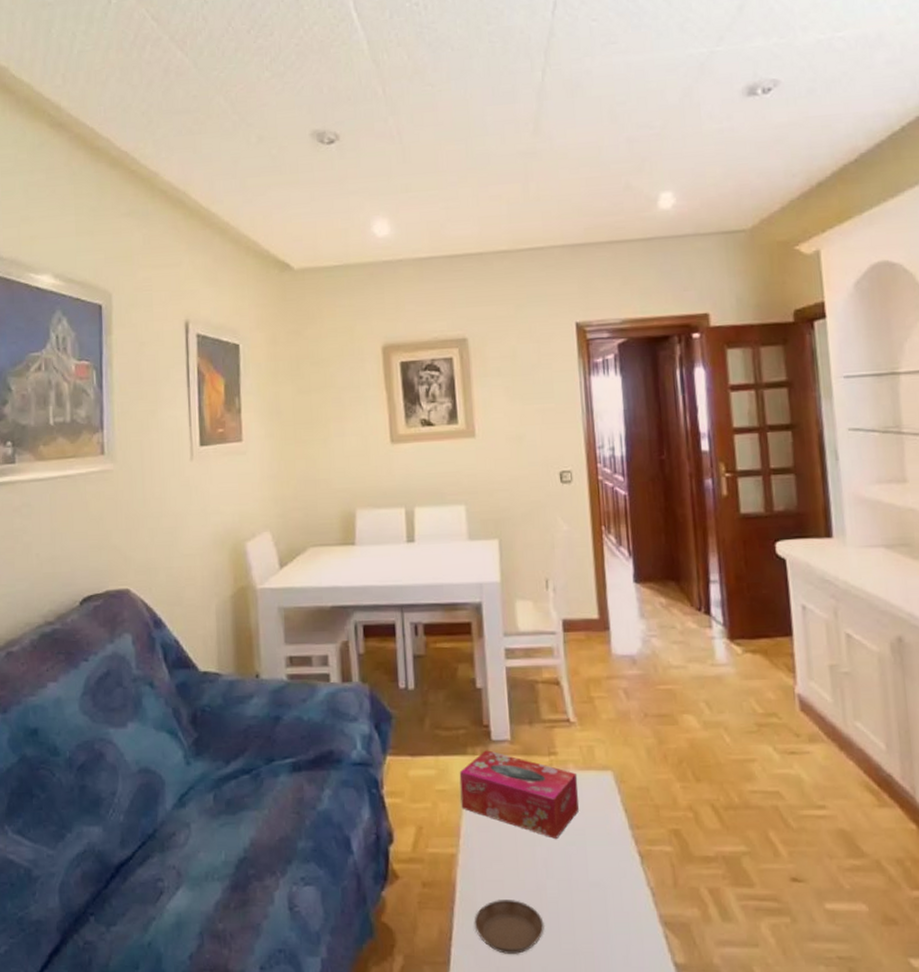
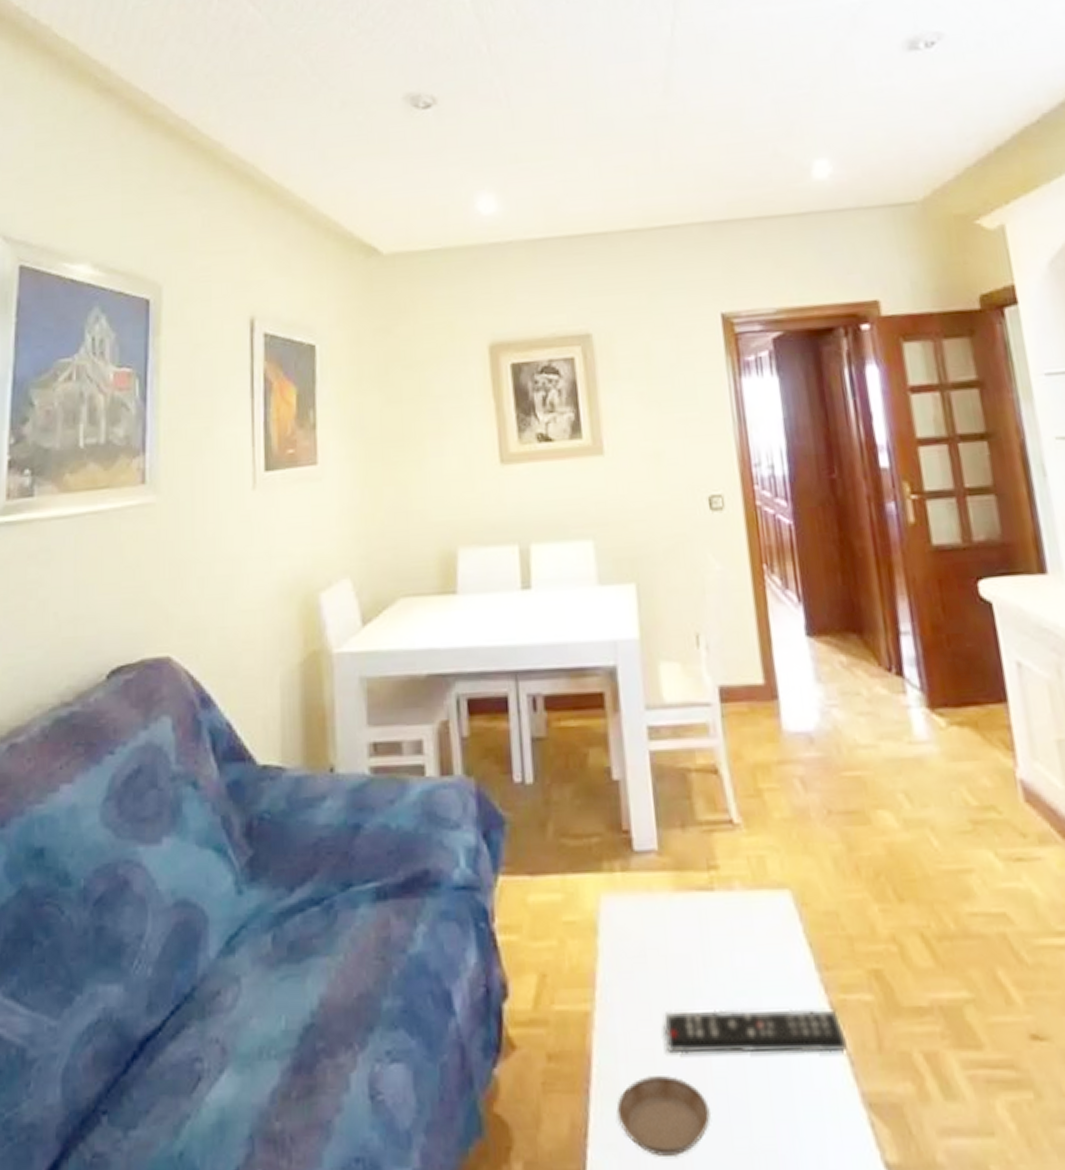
tissue box: present [459,750,579,839] -> none [593,864,749,987]
remote control: none [511,855,652,887] -> present [663,1009,849,1054]

